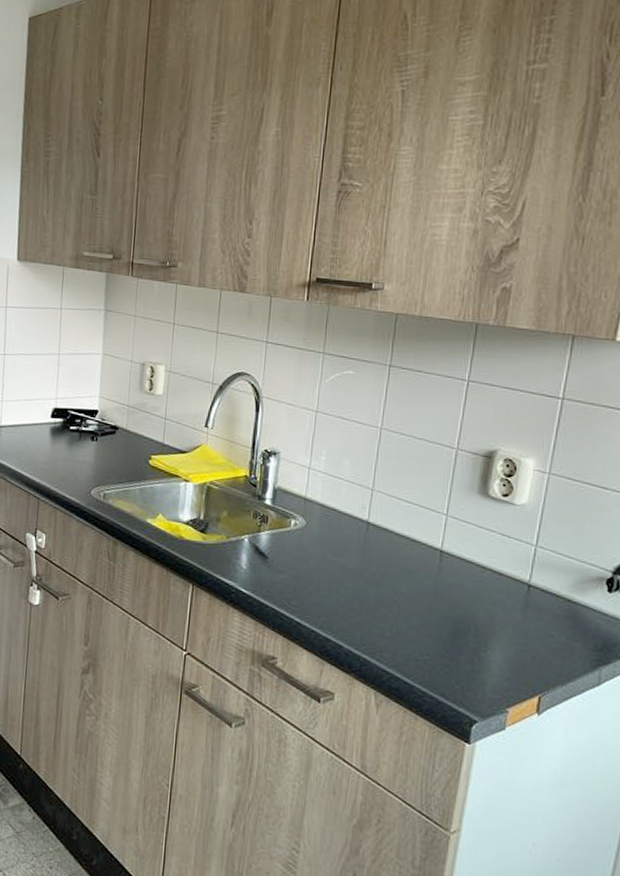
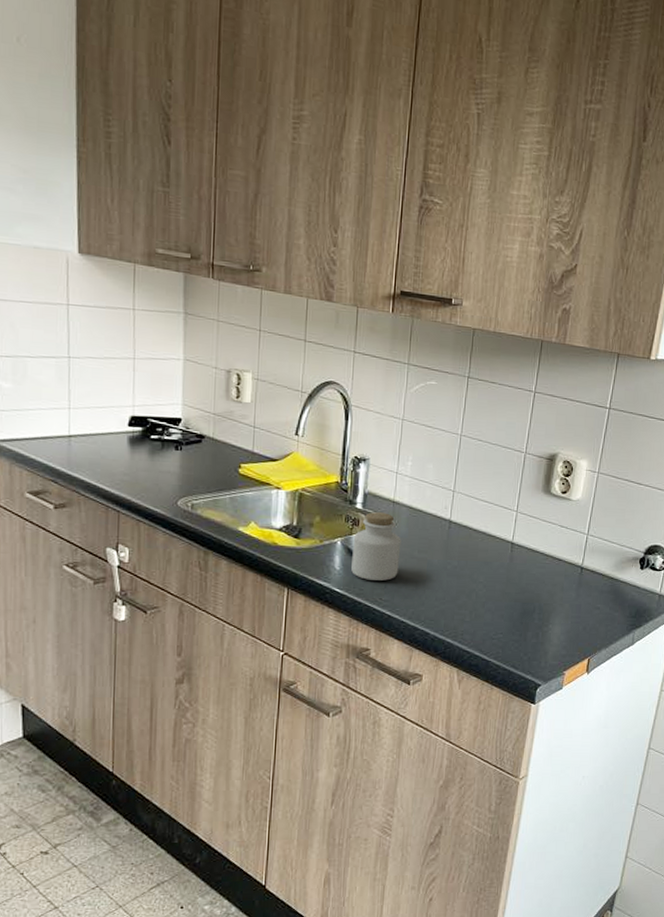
jar: none [258,509,313,584] -> present [351,512,401,581]

